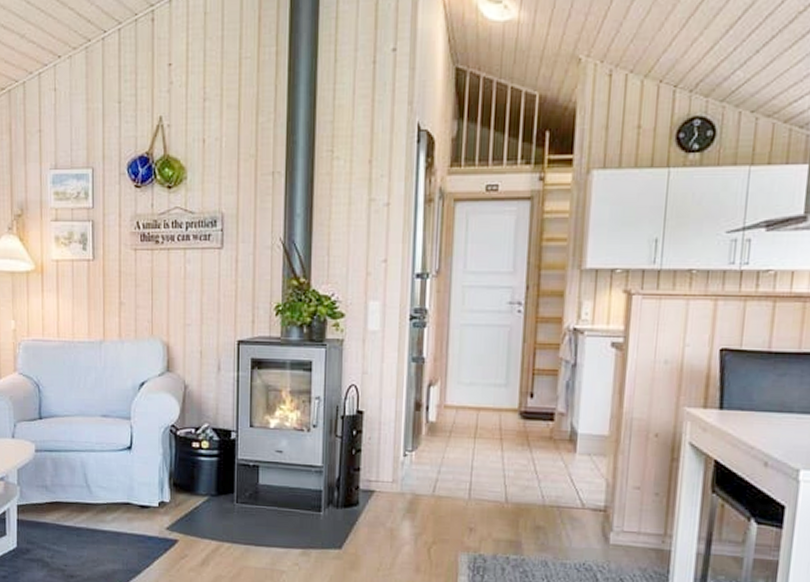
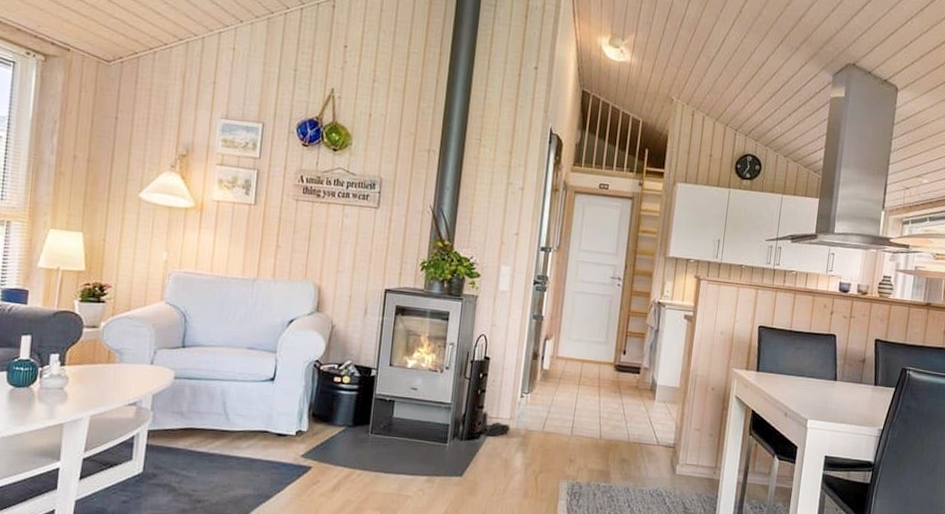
boots: none [354,473,394,503] -> present [476,410,511,437]

